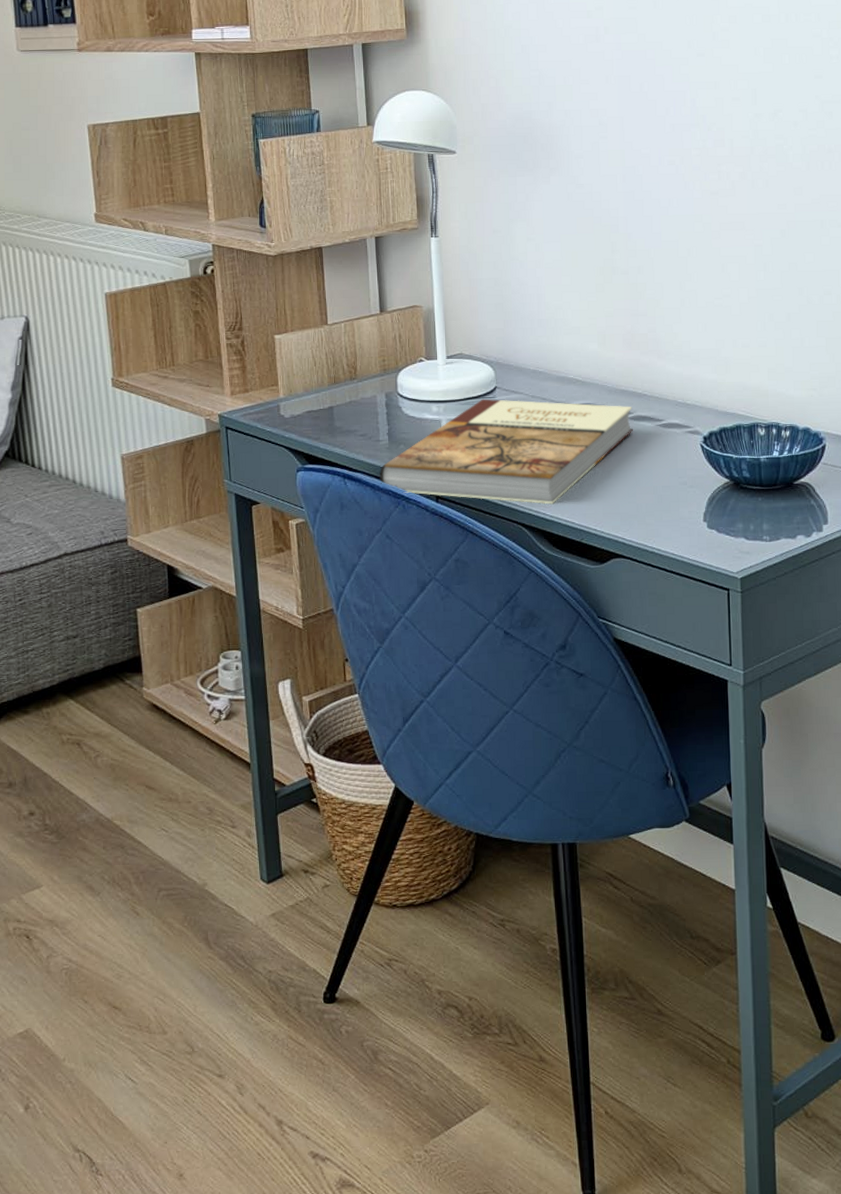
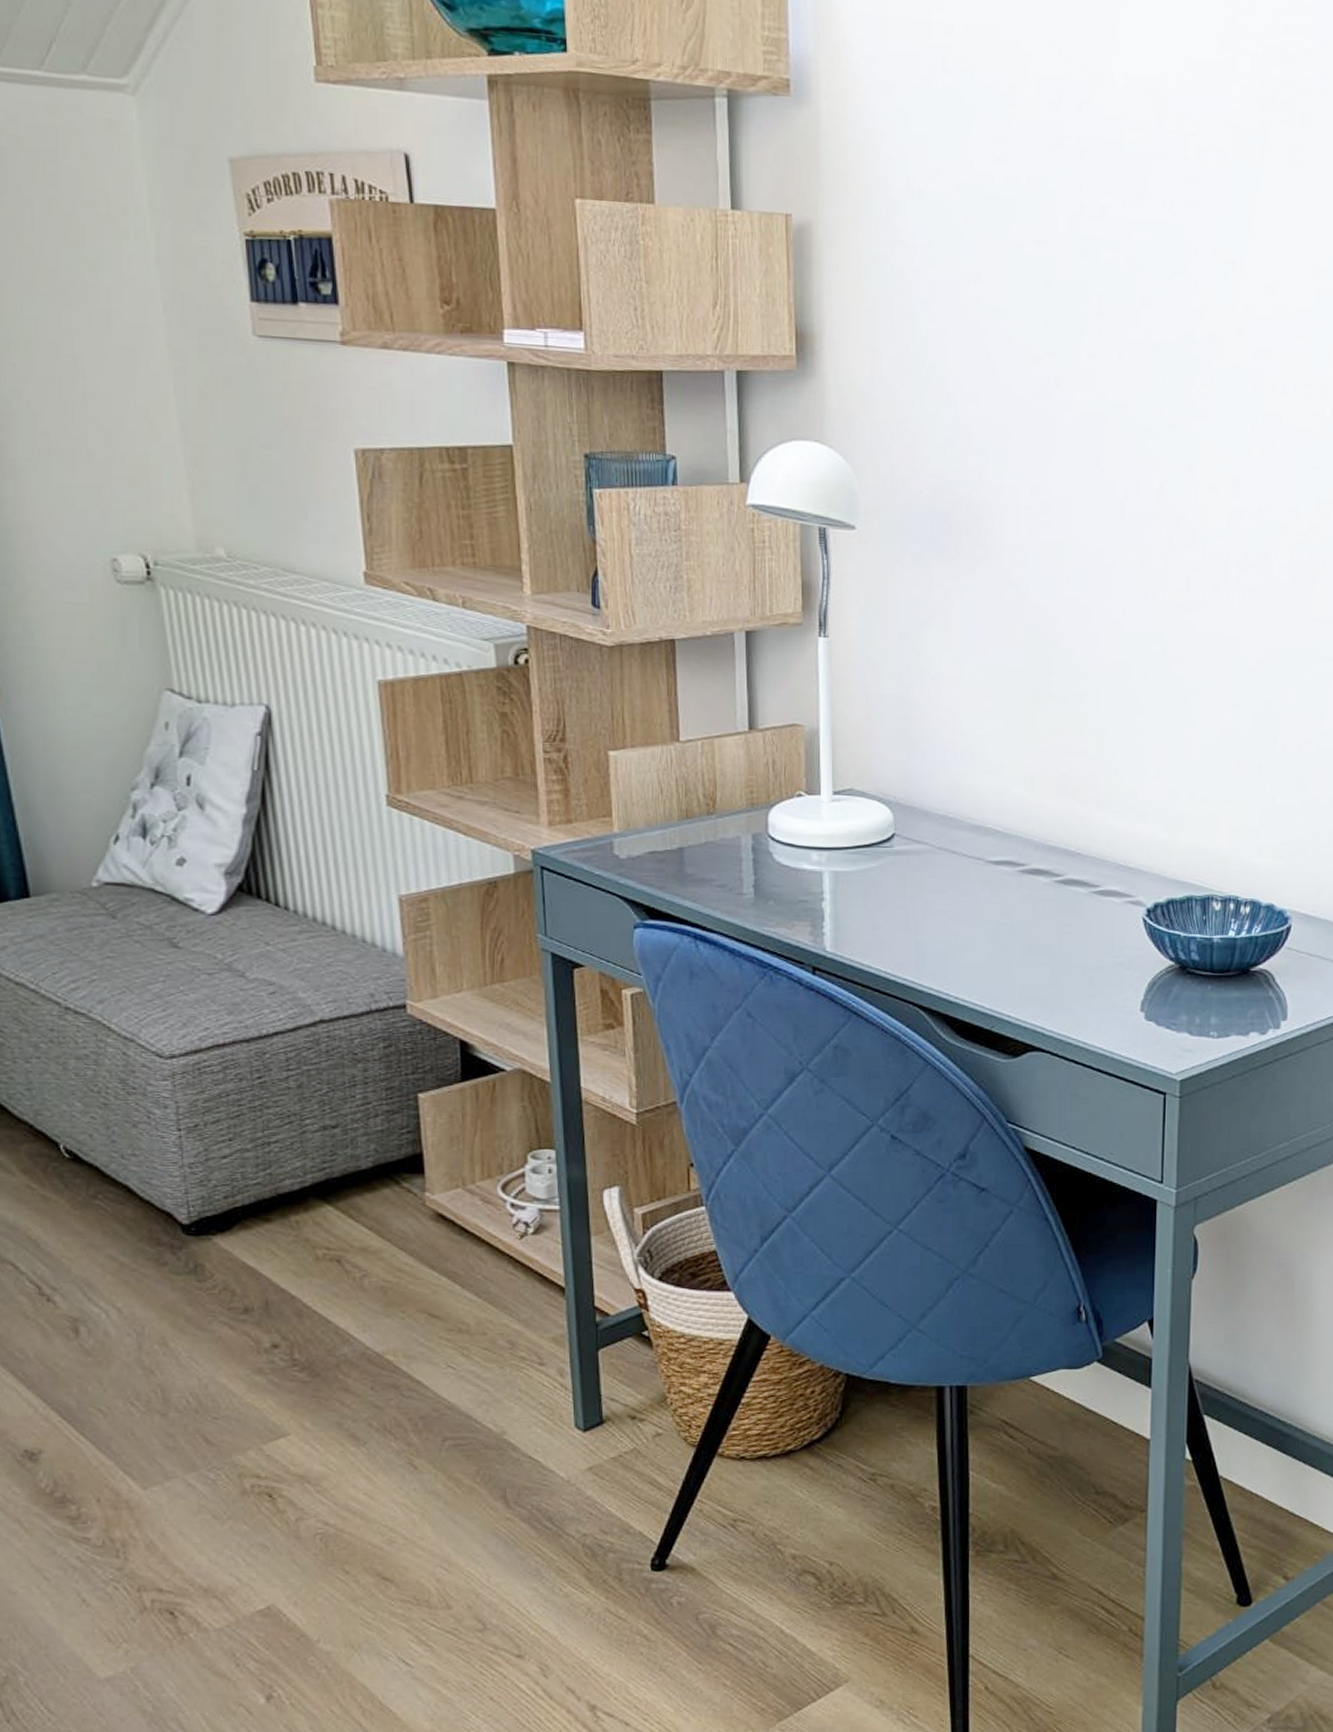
book: present [379,398,633,505] -> none [741,847,1063,983]

